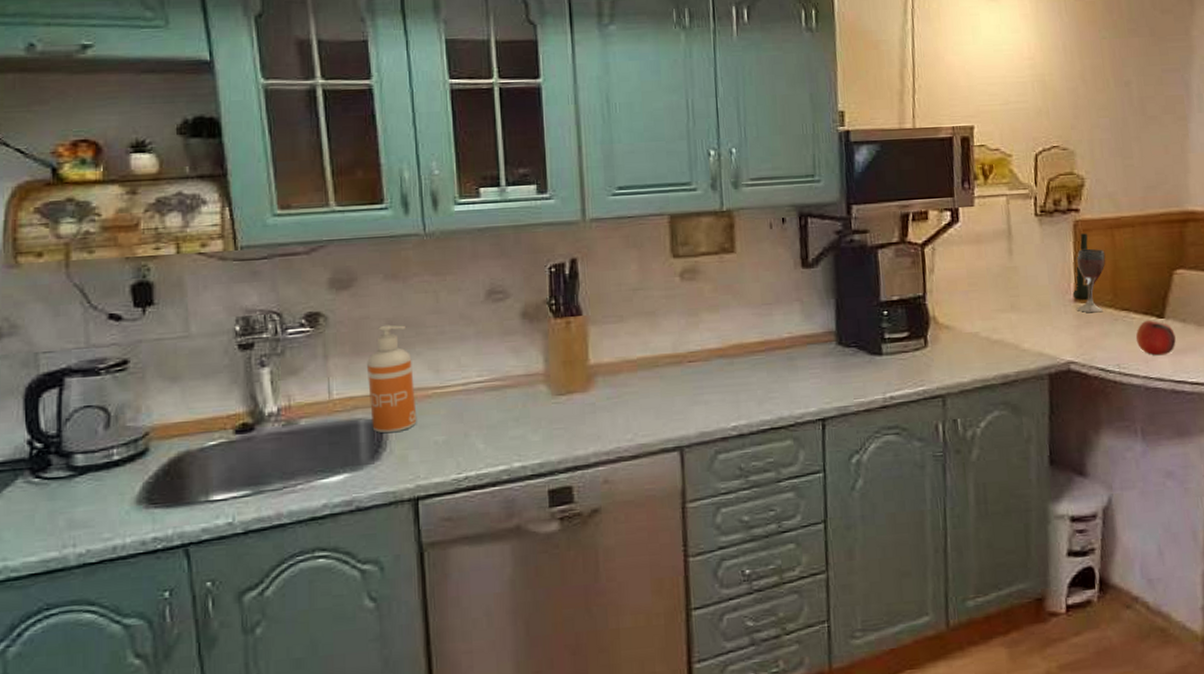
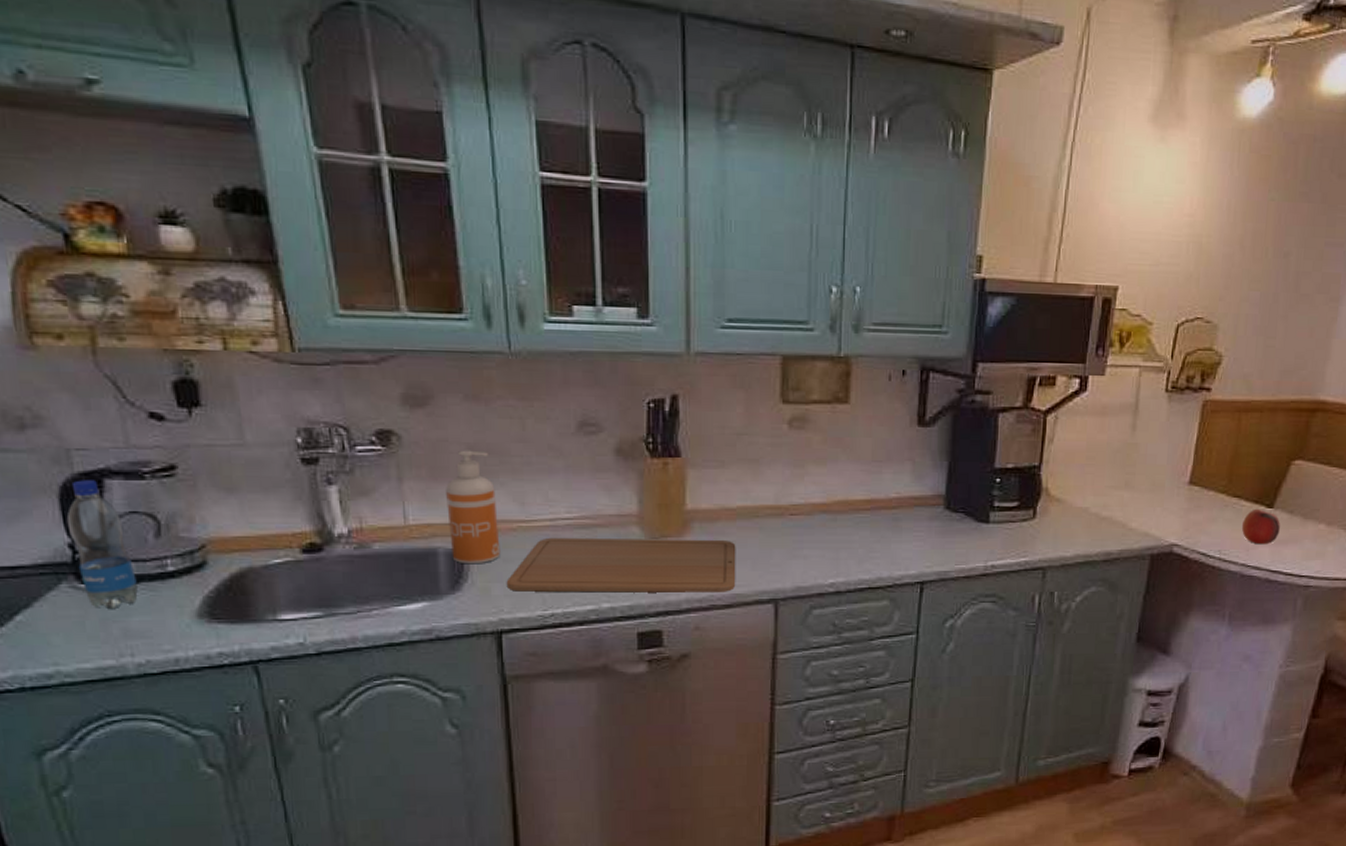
bottle: none [28,379,85,502] -> present [66,480,138,610]
chopping board: none [422,391,640,457] -> present [506,537,736,594]
wine bottle: present [1072,233,1089,301] -> none [1188,414,1215,484]
cup: present [1077,248,1106,313] -> none [1190,430,1229,497]

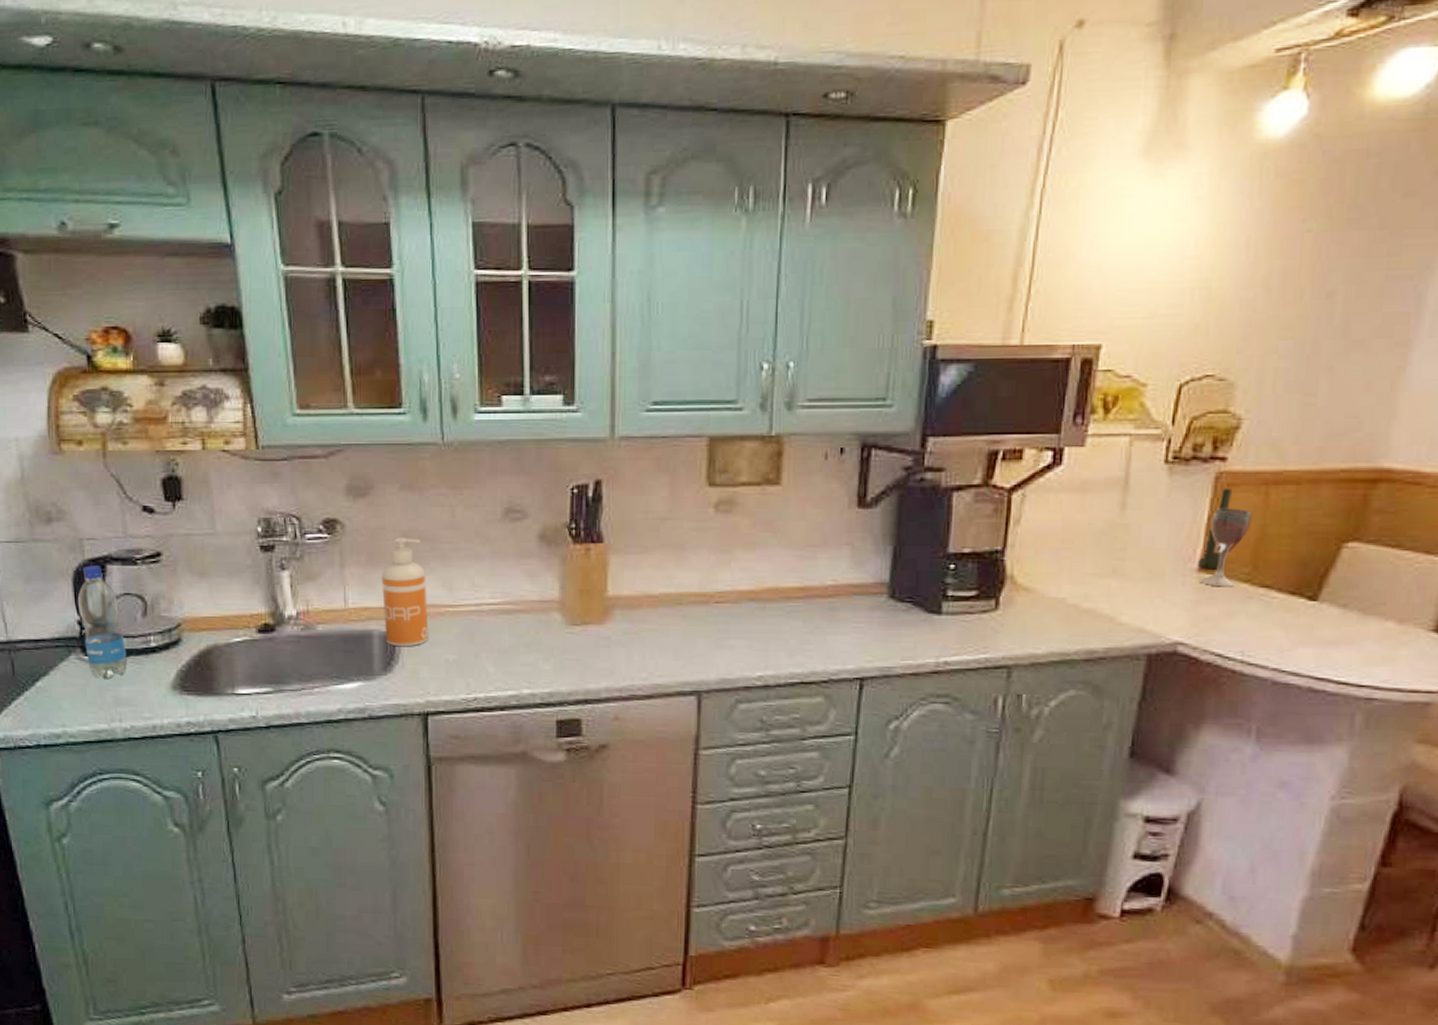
chopping board: present [506,537,736,594] -> none [433,622,658,683]
wine bottle: none [1188,414,1215,484] -> present [1197,488,1233,571]
cup: none [1190,430,1229,497] -> present [1199,508,1252,587]
fruit: present [1241,508,1280,545] -> none [1272,601,1328,646]

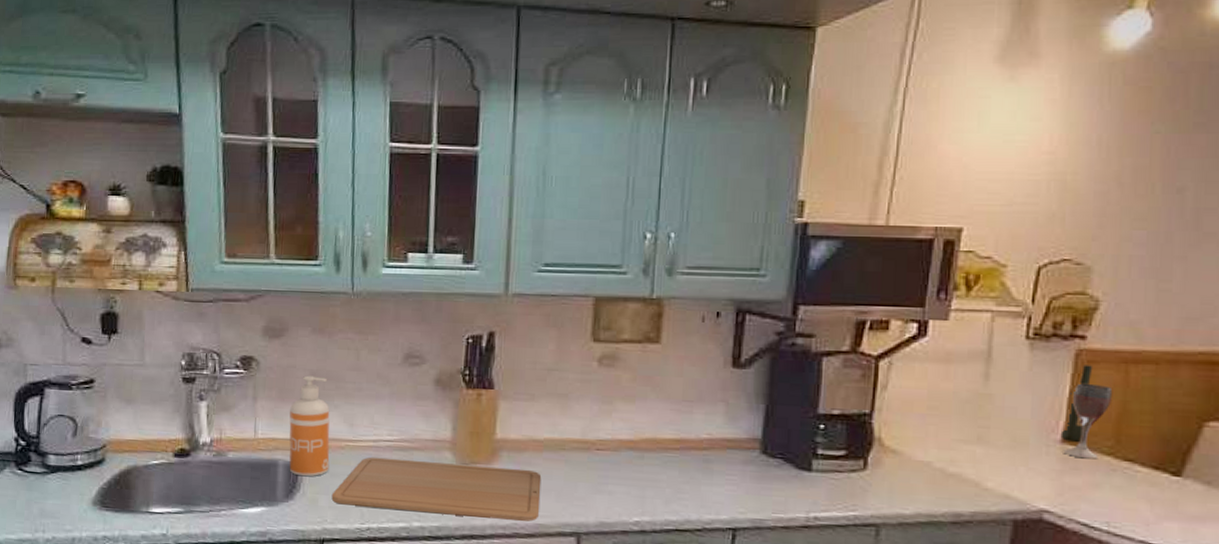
bottle: present [77,565,127,680] -> none [16,388,55,493]
chopping board: none [433,622,658,683] -> present [331,456,542,522]

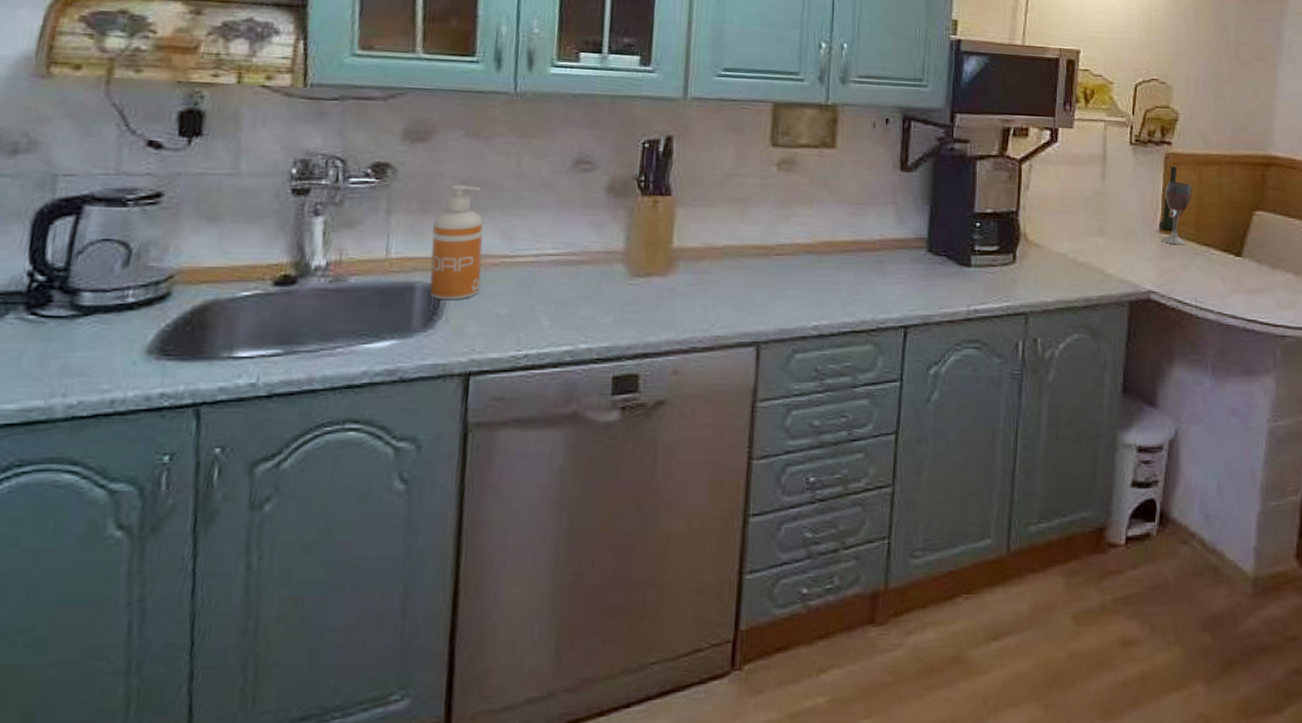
chopping board: present [331,456,542,522] -> none [481,273,720,335]

